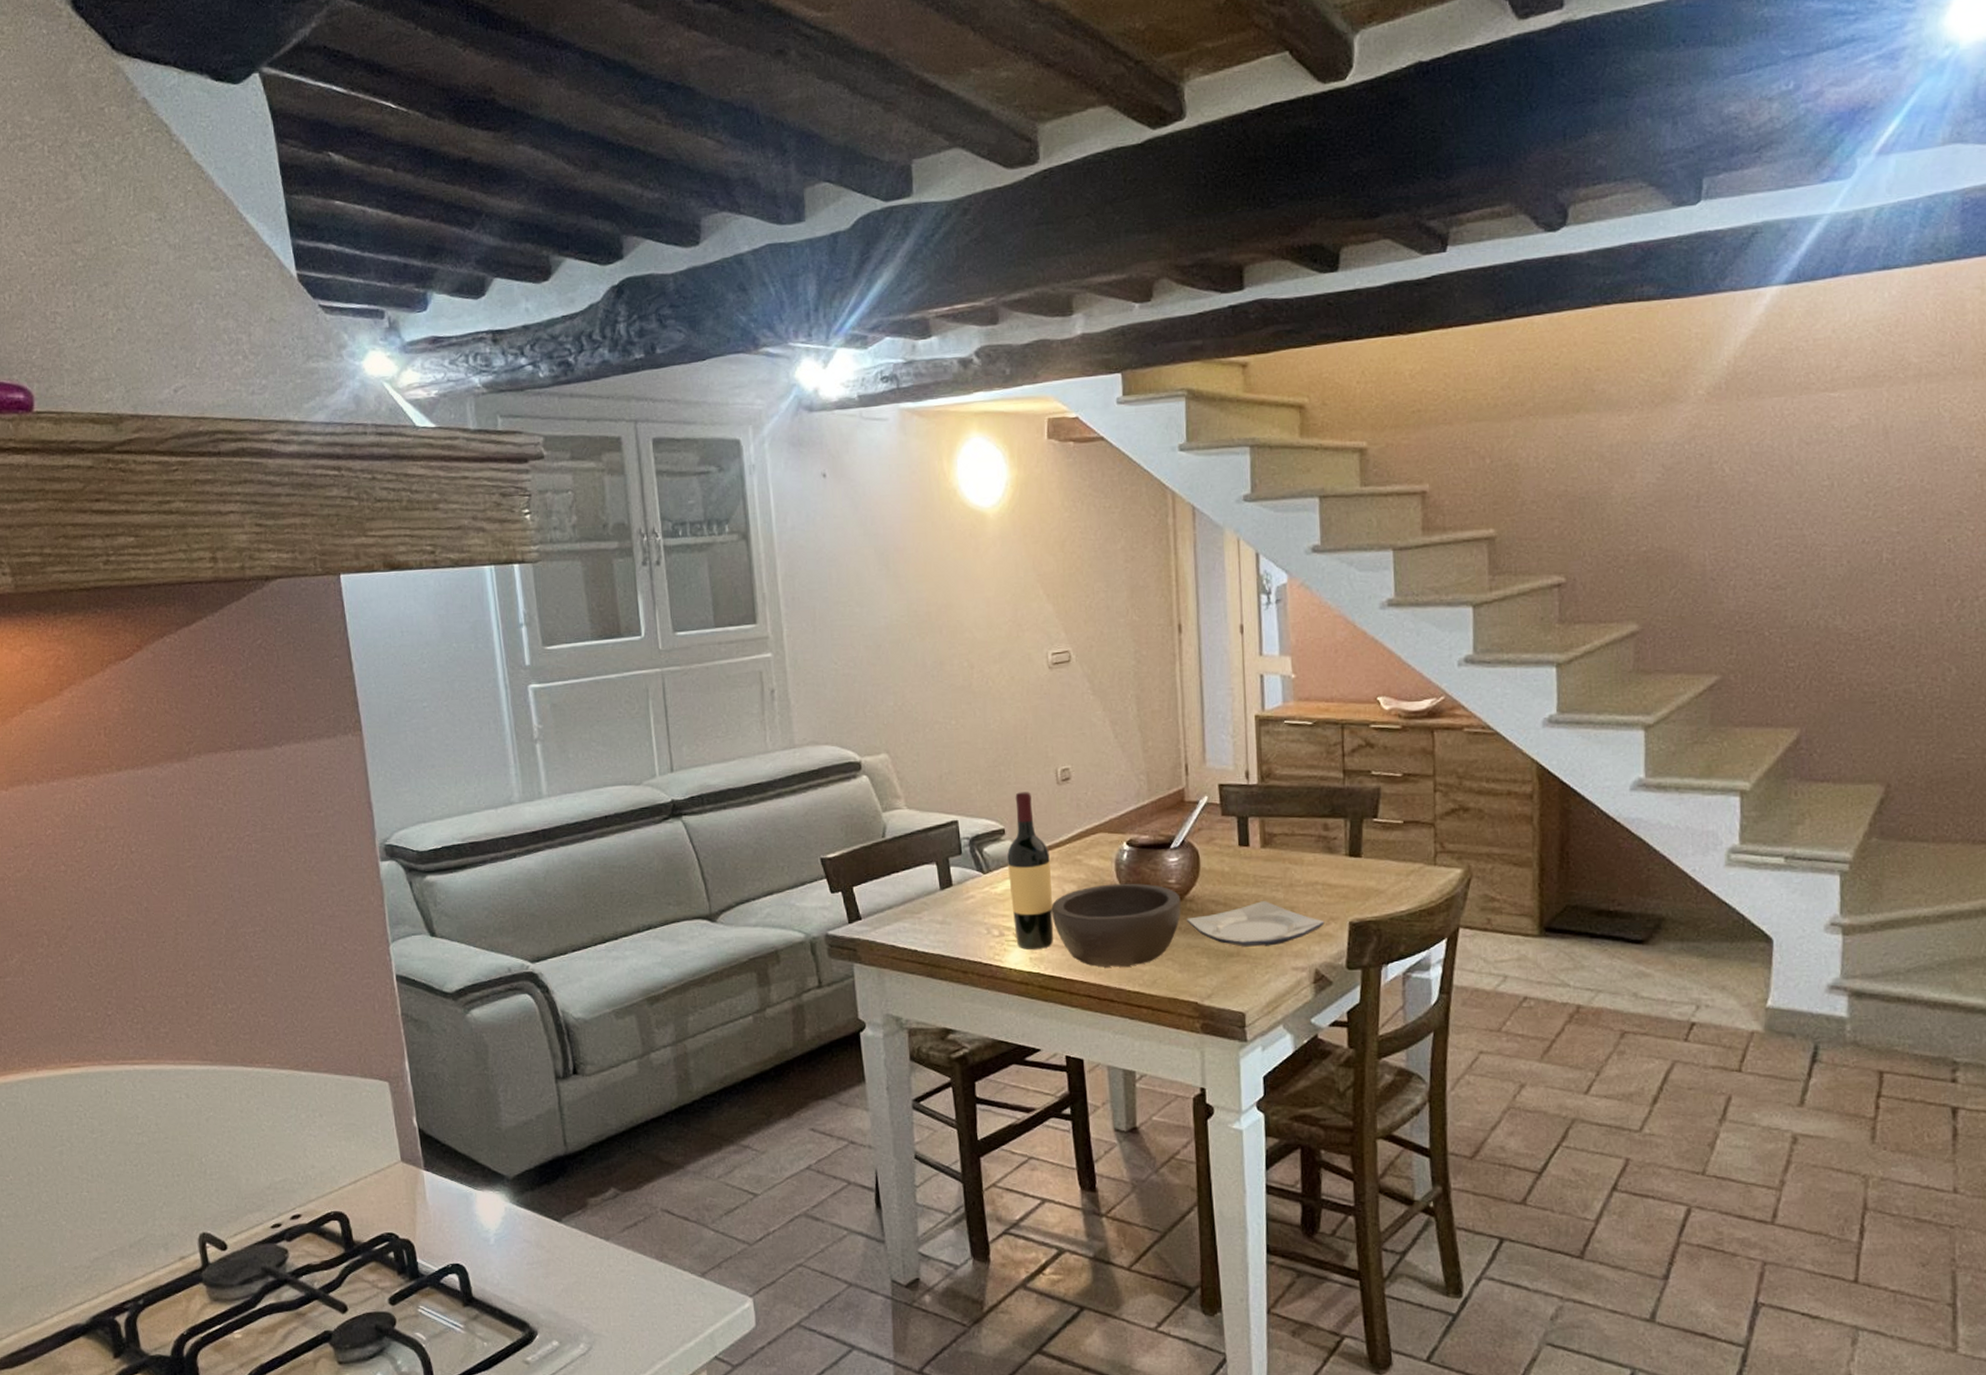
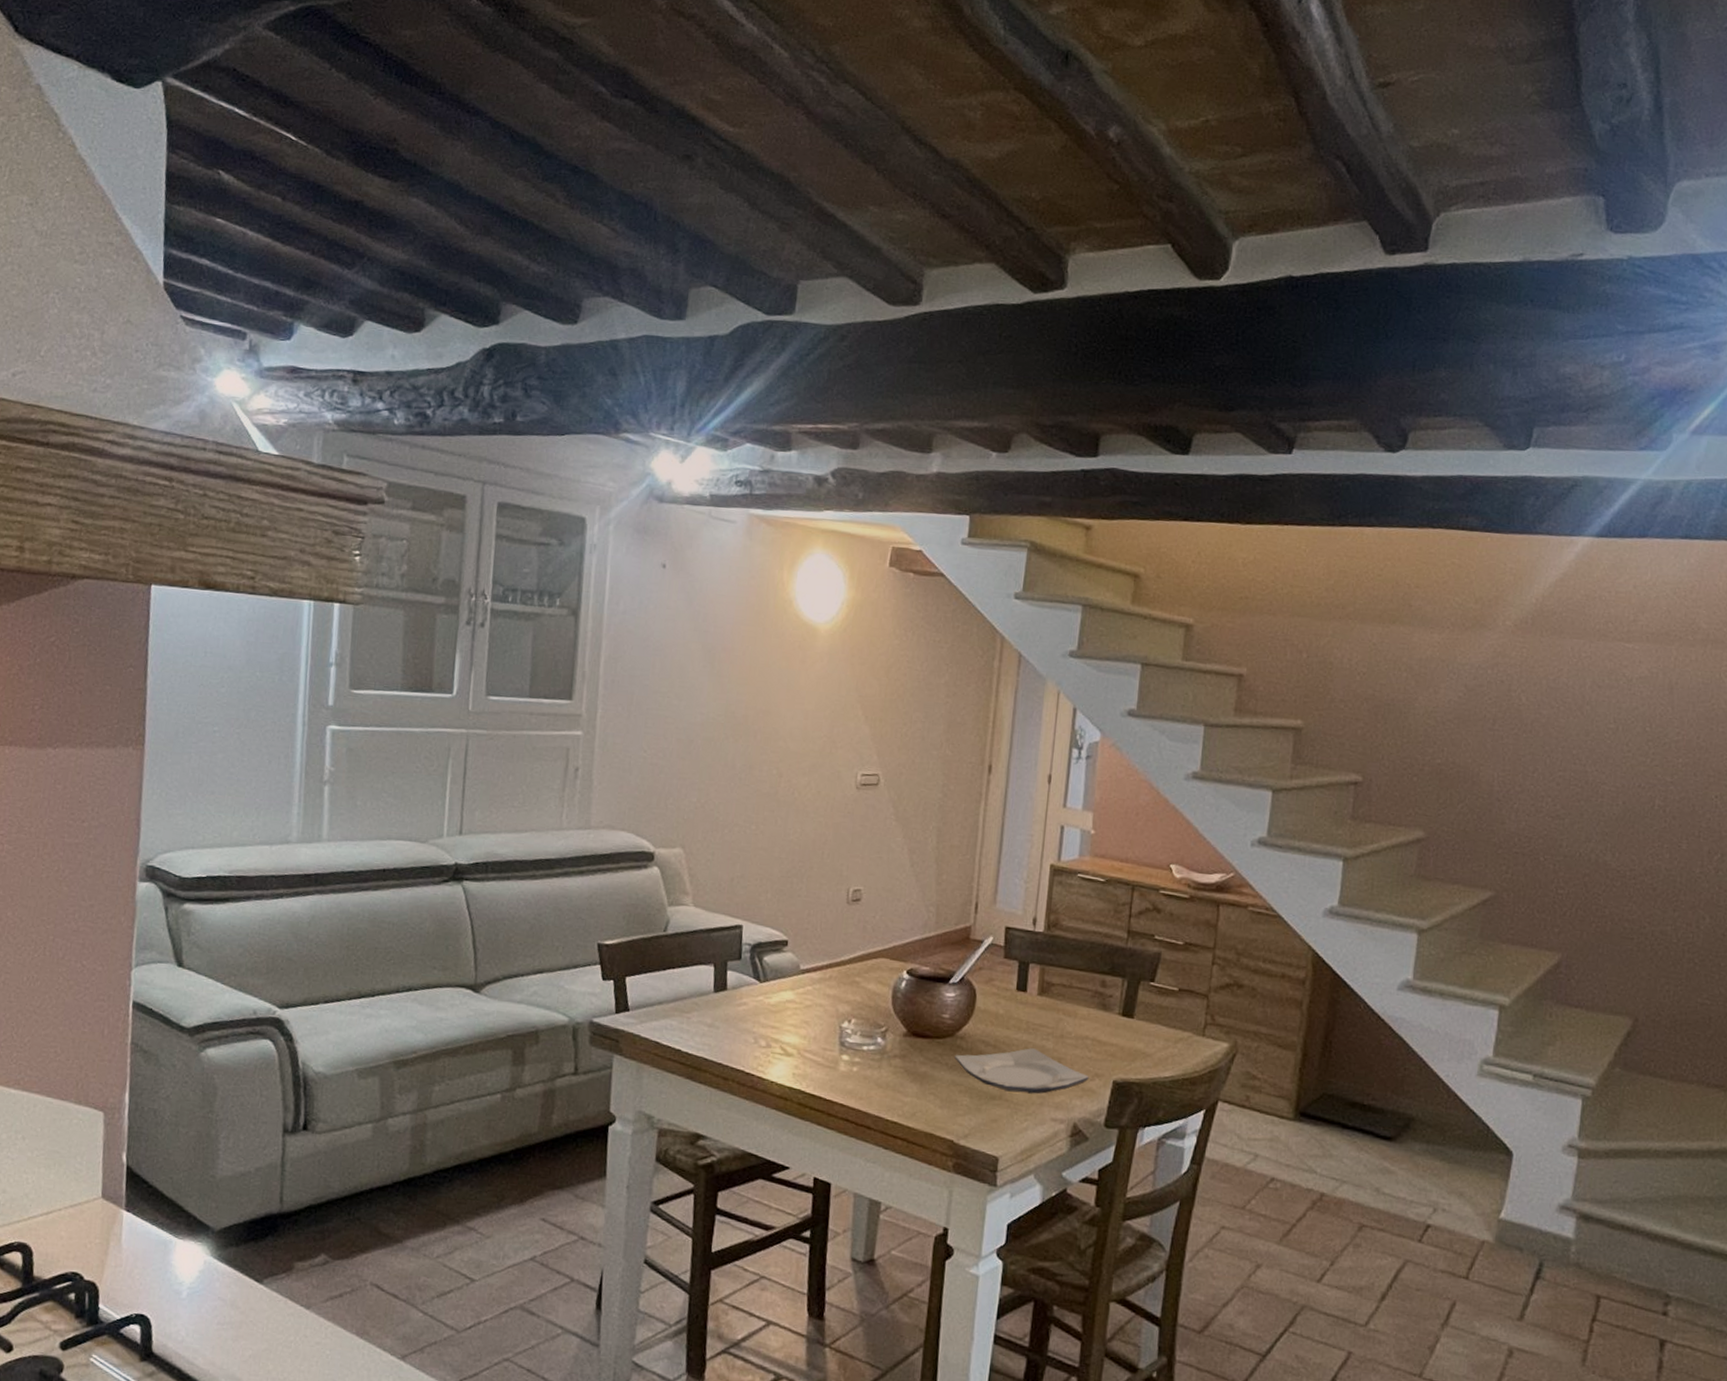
wine bottle: present [1007,792,1054,950] -> none [782,906,829,1066]
bowl: present [1051,883,1181,968] -> none [821,1010,952,1096]

